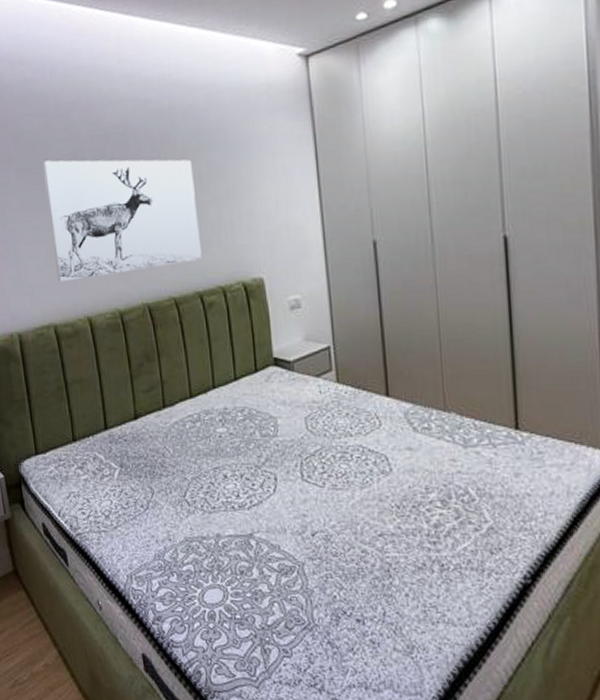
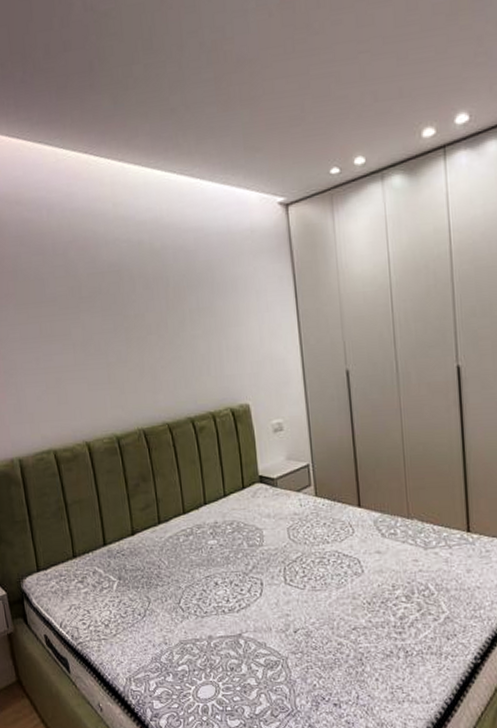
wall art: present [42,159,202,281] -> none [40,295,193,409]

